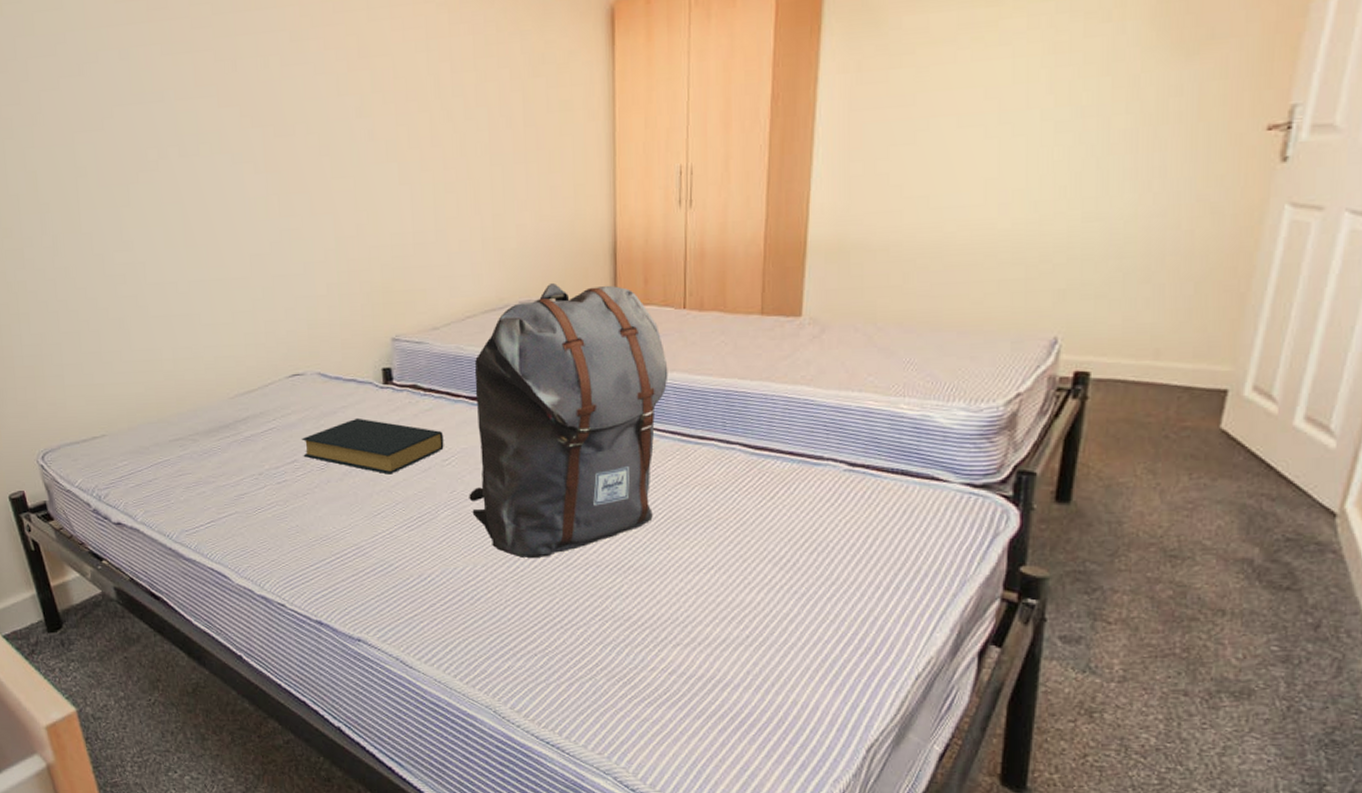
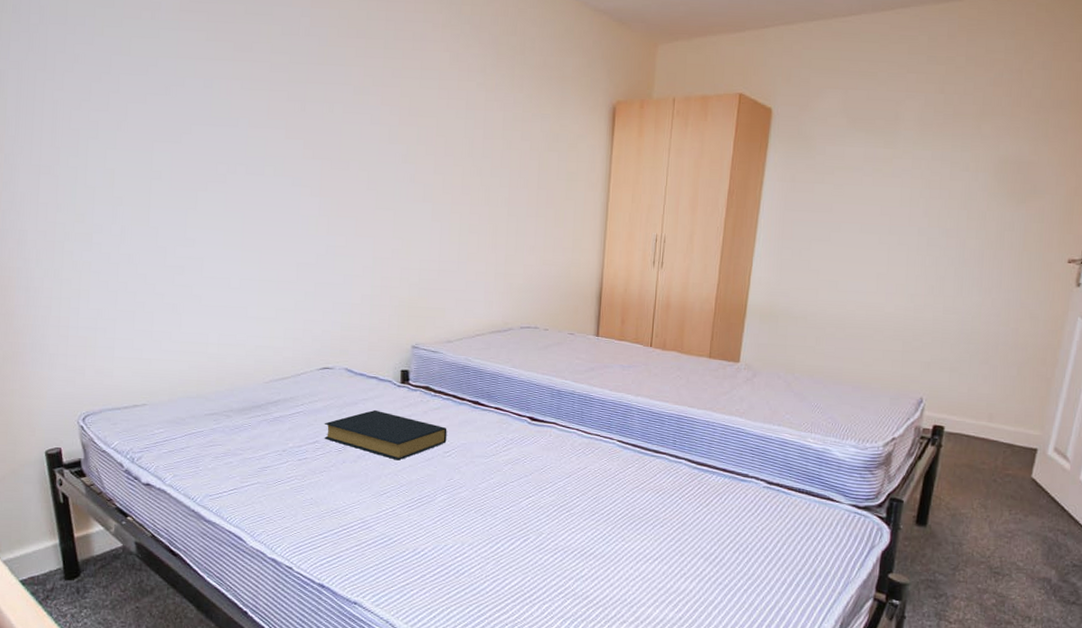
backpack: present [469,282,668,558] -> none [463,314,635,541]

